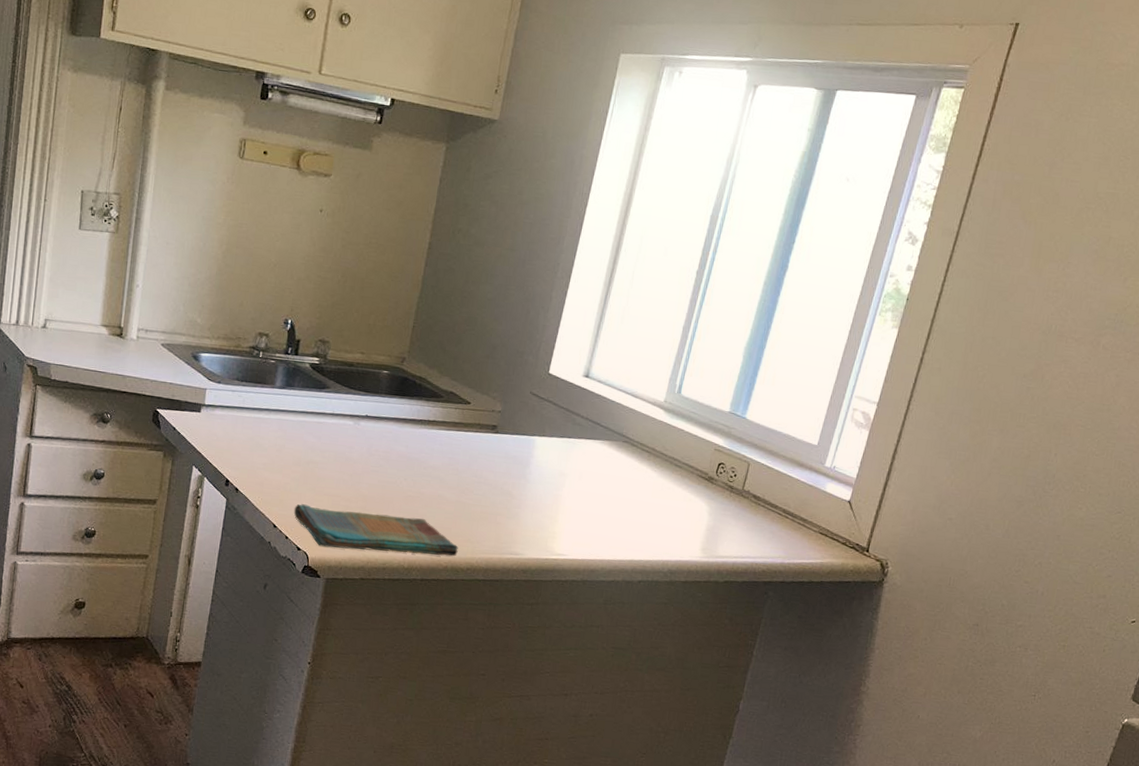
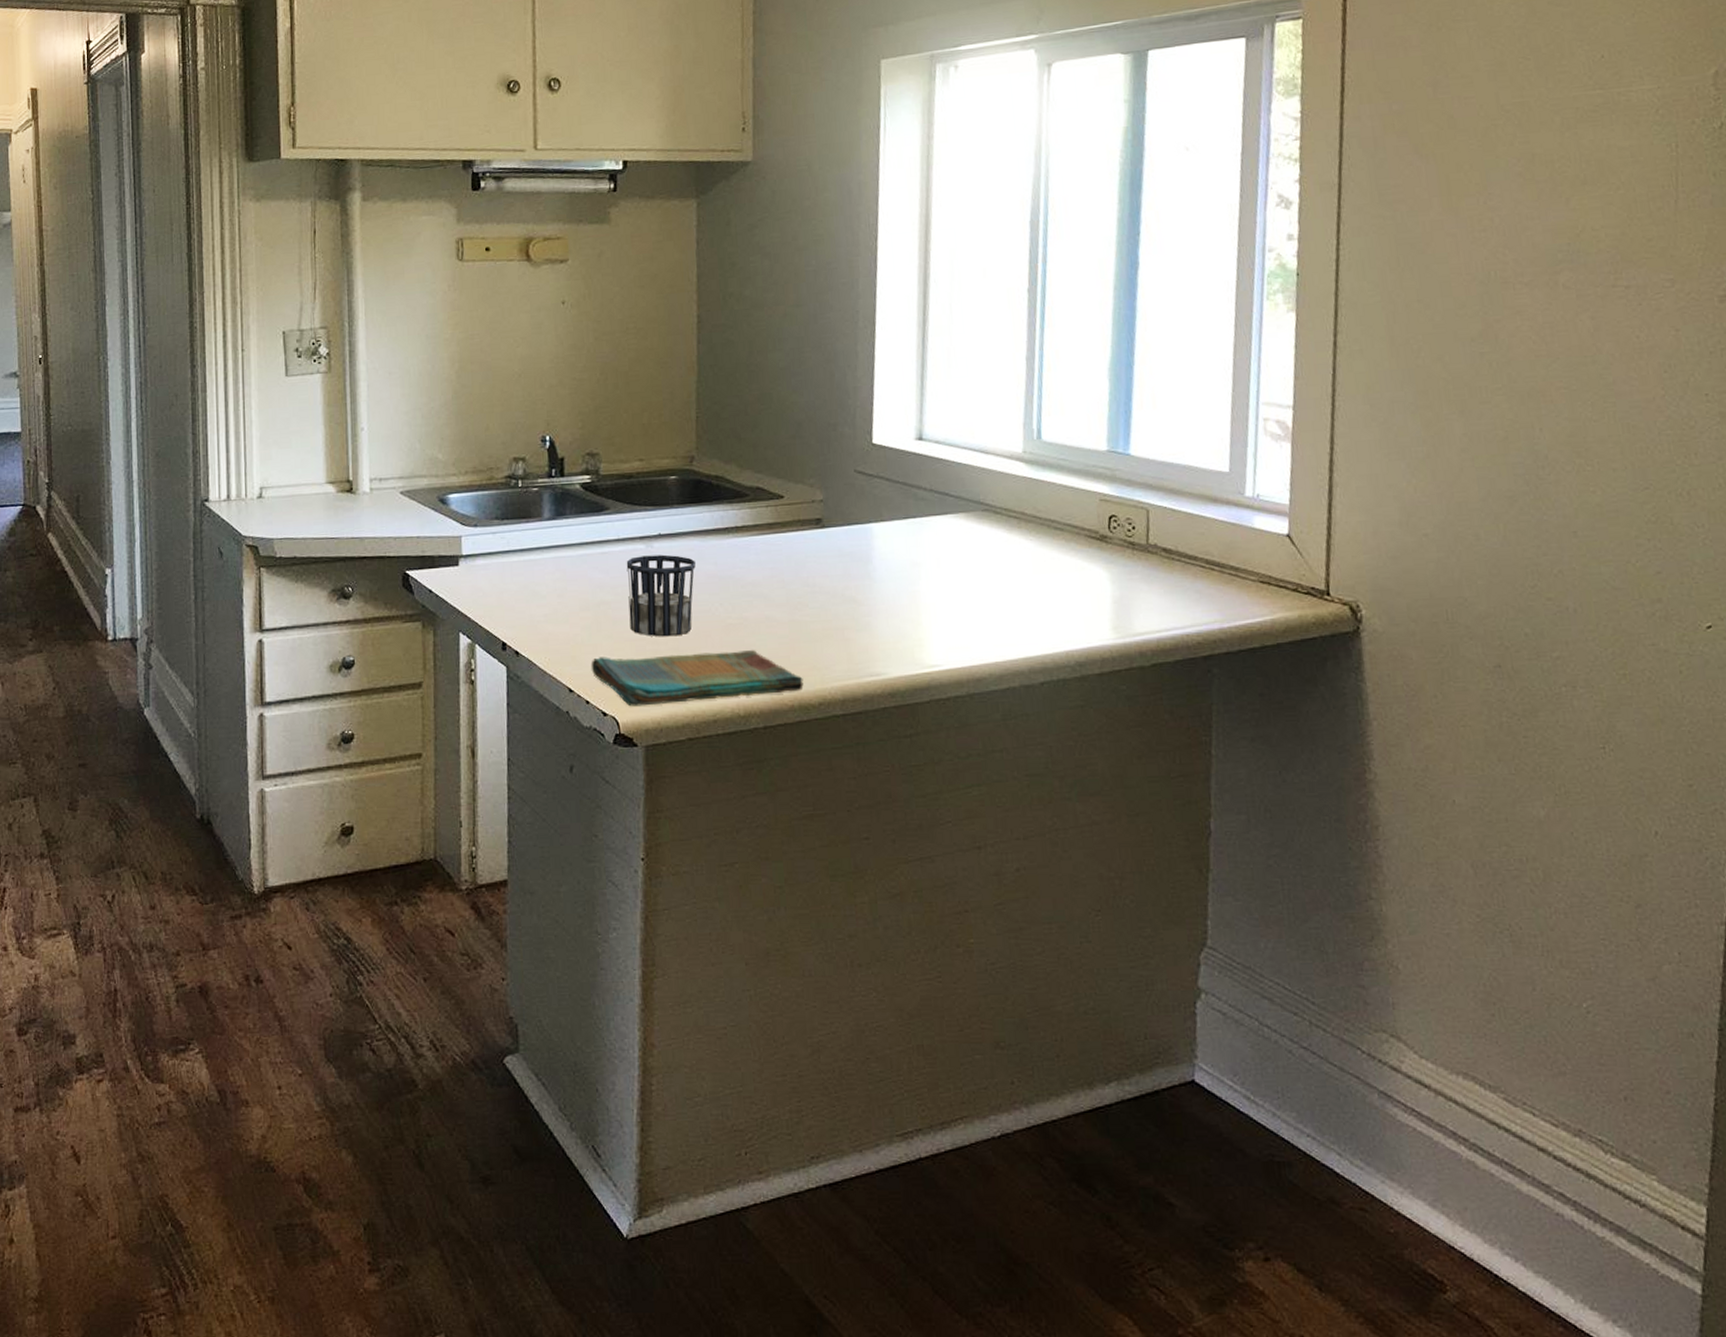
cup: none [330,430,391,498] -> present [626,554,696,637]

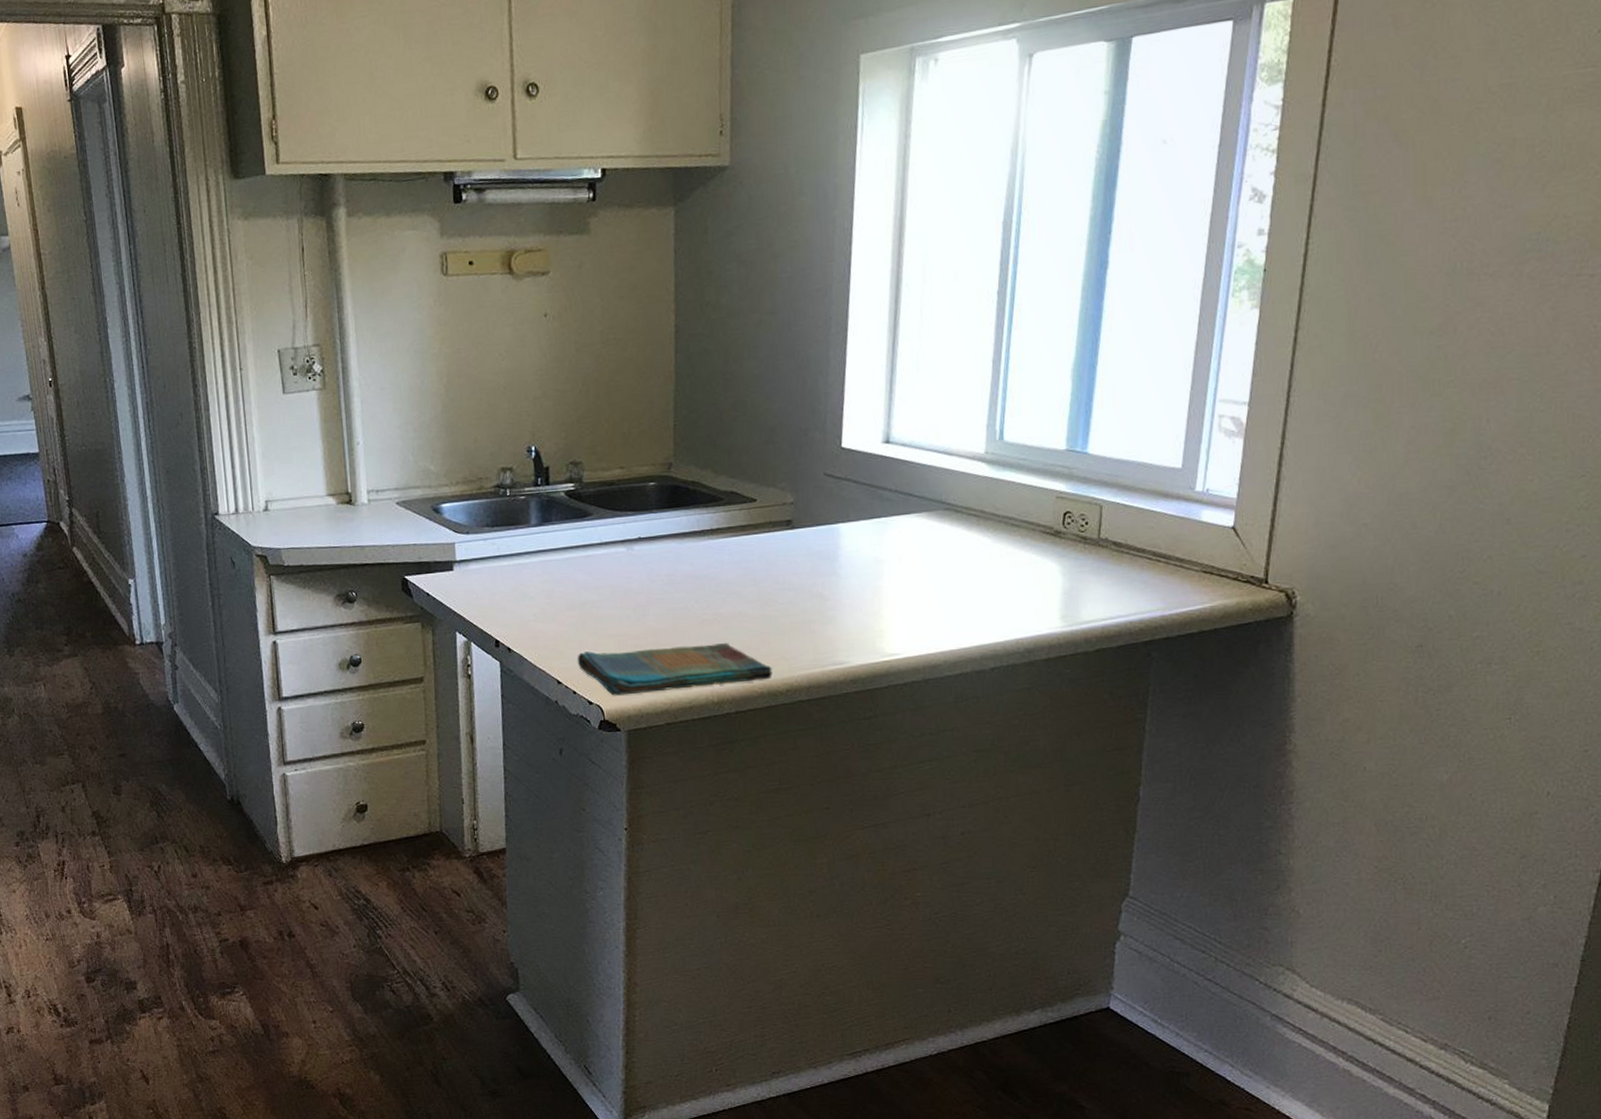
cup: present [626,554,696,637] -> none [608,556,673,633]

